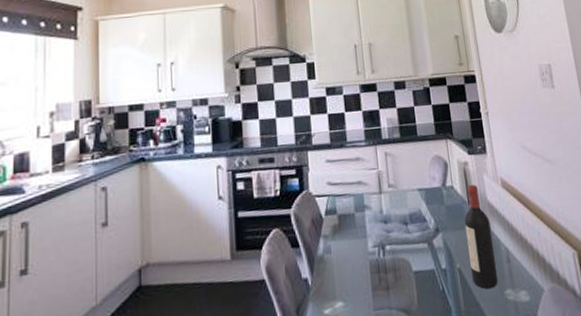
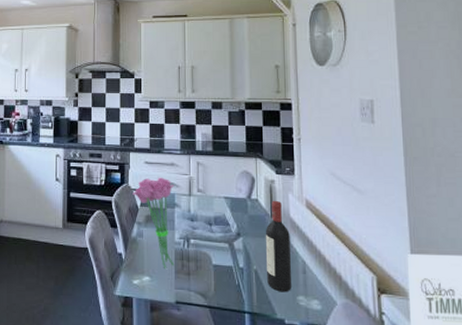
flowers: none [314,176,371,289] -> present [132,177,175,270]

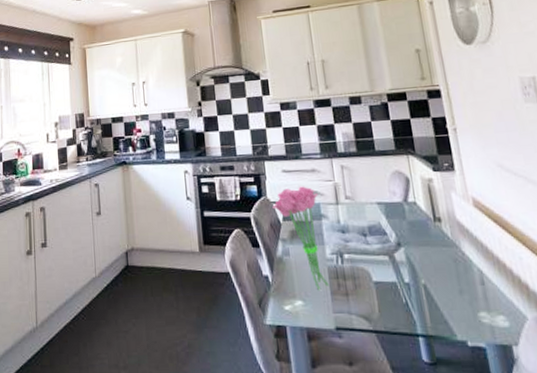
wine bottle: present [265,200,292,292] -> none [429,201,470,309]

